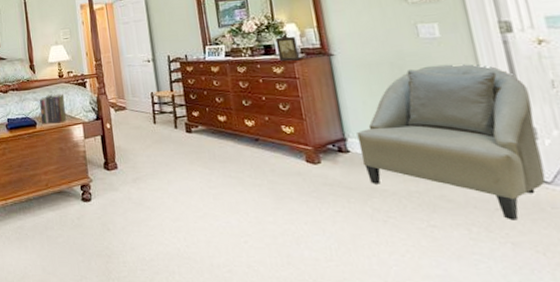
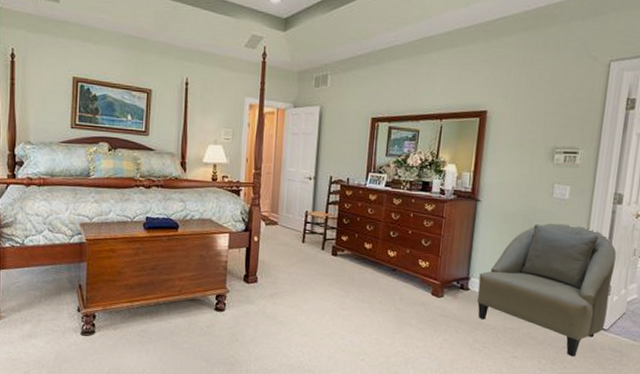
books: present [39,93,66,124] -> none [184,197,215,230]
photo frame: present [275,35,304,62] -> none [432,175,454,201]

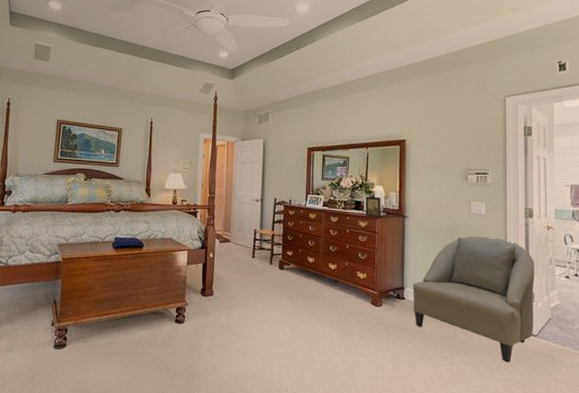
photo frame: none [432,175,454,201] -> present [365,195,384,218]

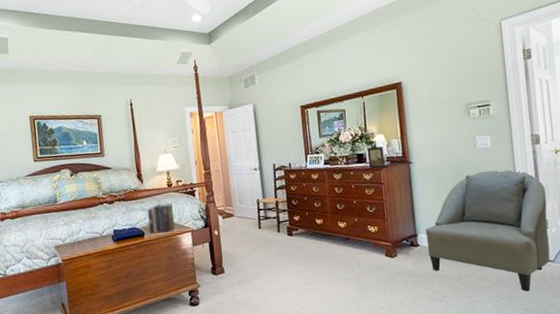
books: none [148,219,175,248] -> present [147,202,175,234]

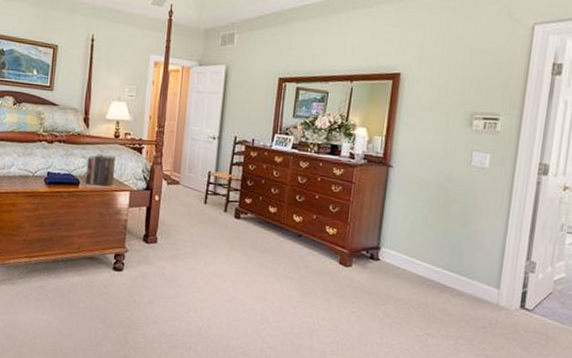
photo frame: present [367,145,389,169] -> none [341,138,365,166]
armchair: present [425,169,550,292] -> none [387,193,542,338]

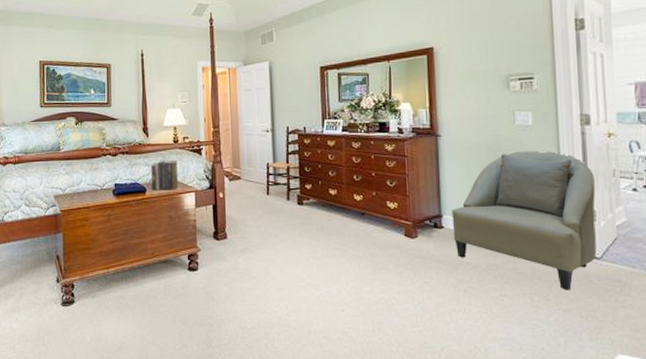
armchair: none [387,193,542,338] -> present [452,150,597,291]

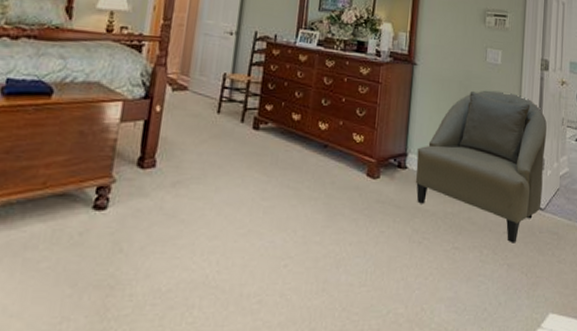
books: present [150,159,179,191] -> none [61,53,107,96]

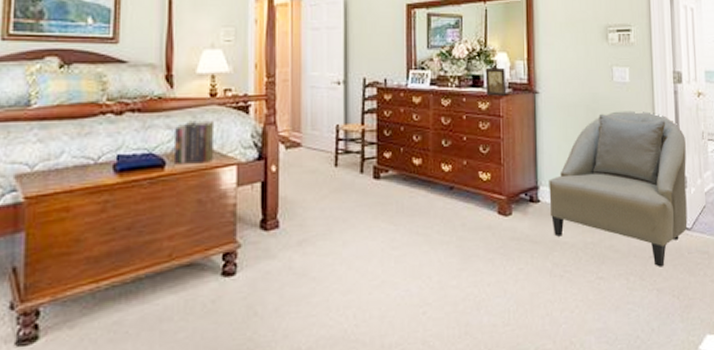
books: none [61,53,107,96] -> present [173,120,215,165]
photo frame: none [368,34,391,64] -> present [485,66,510,96]

